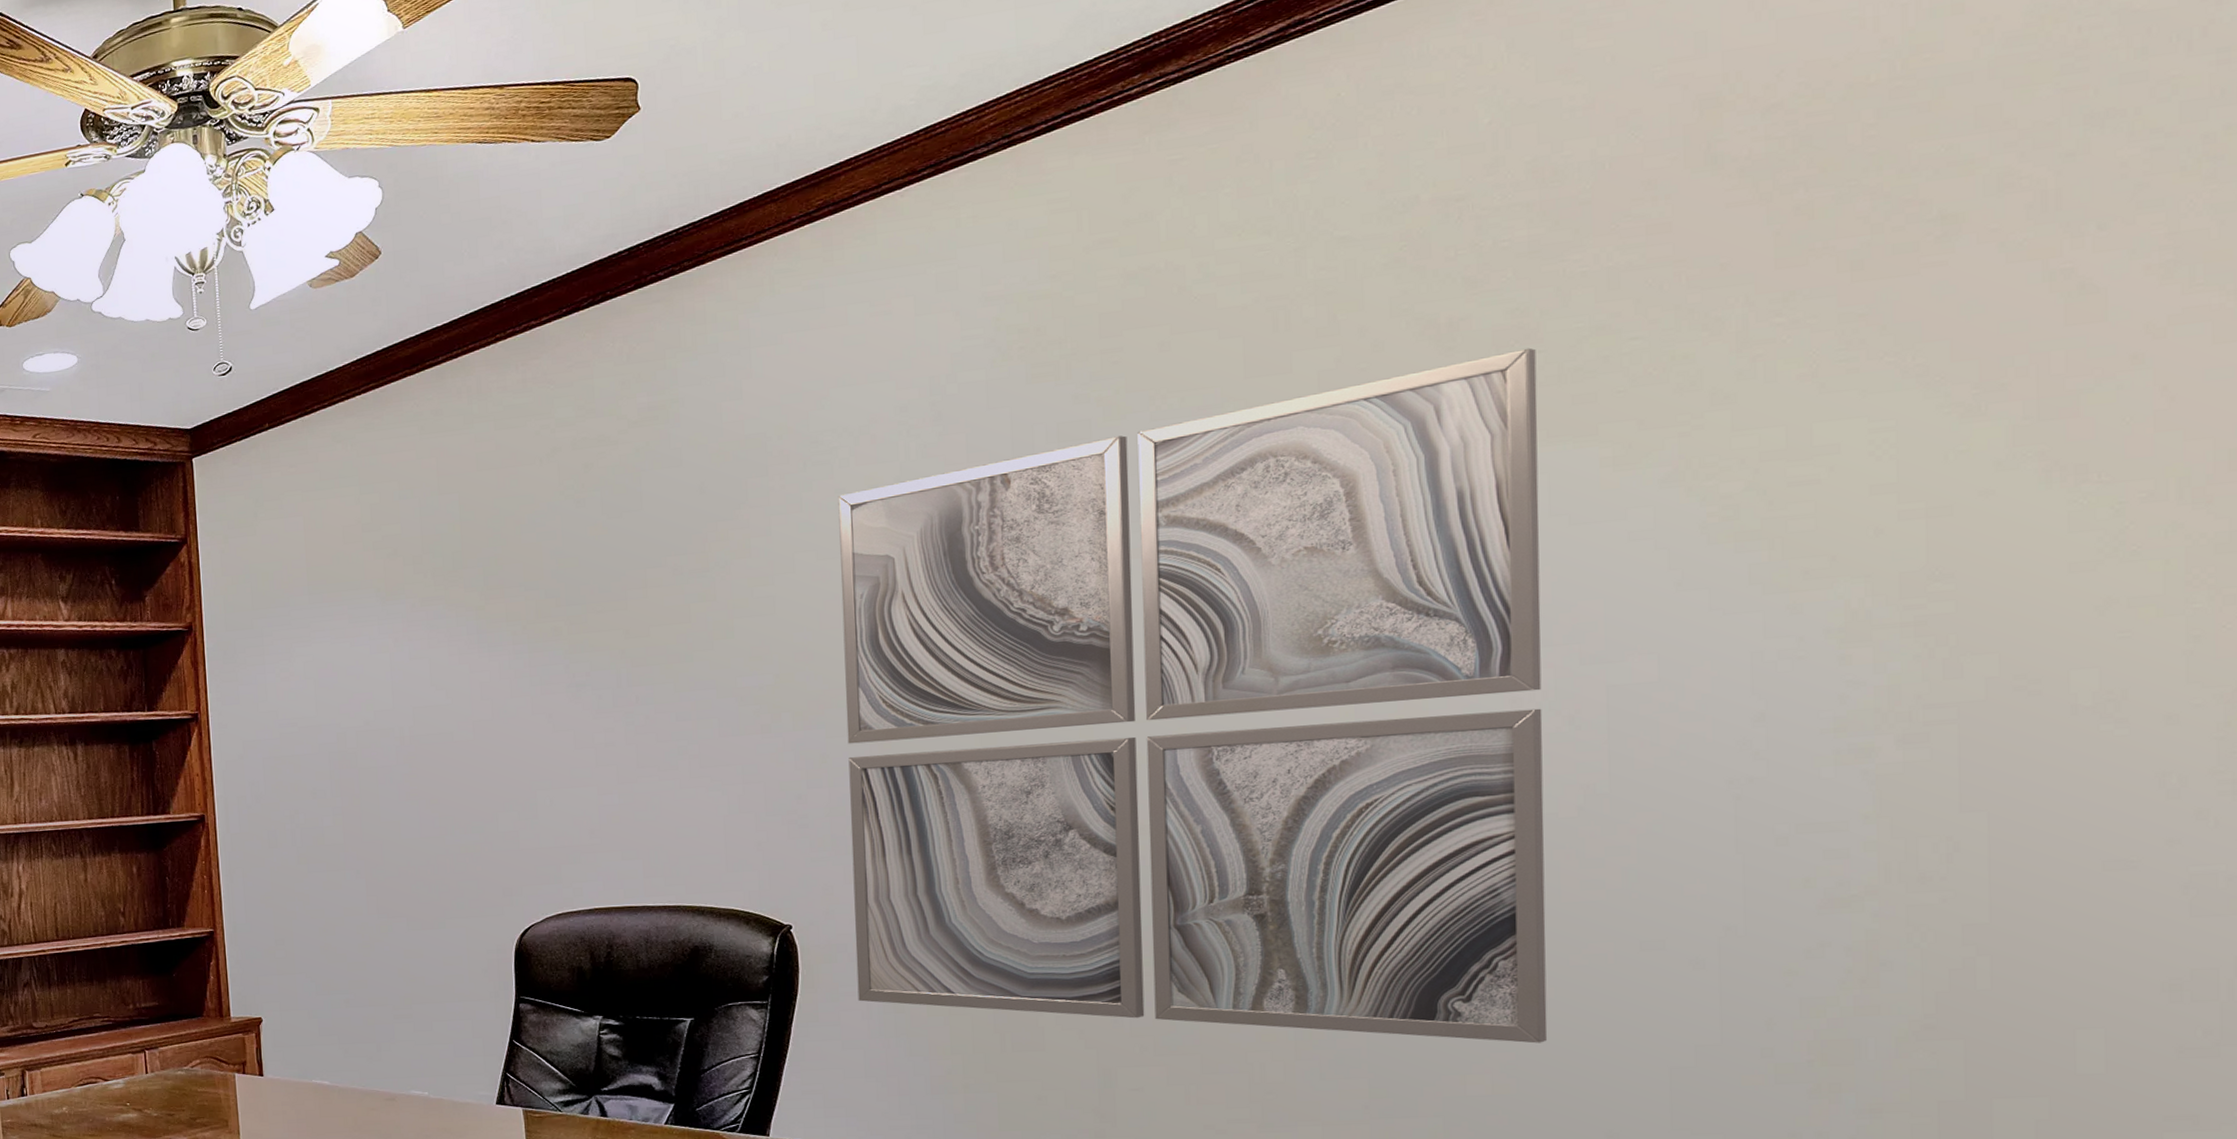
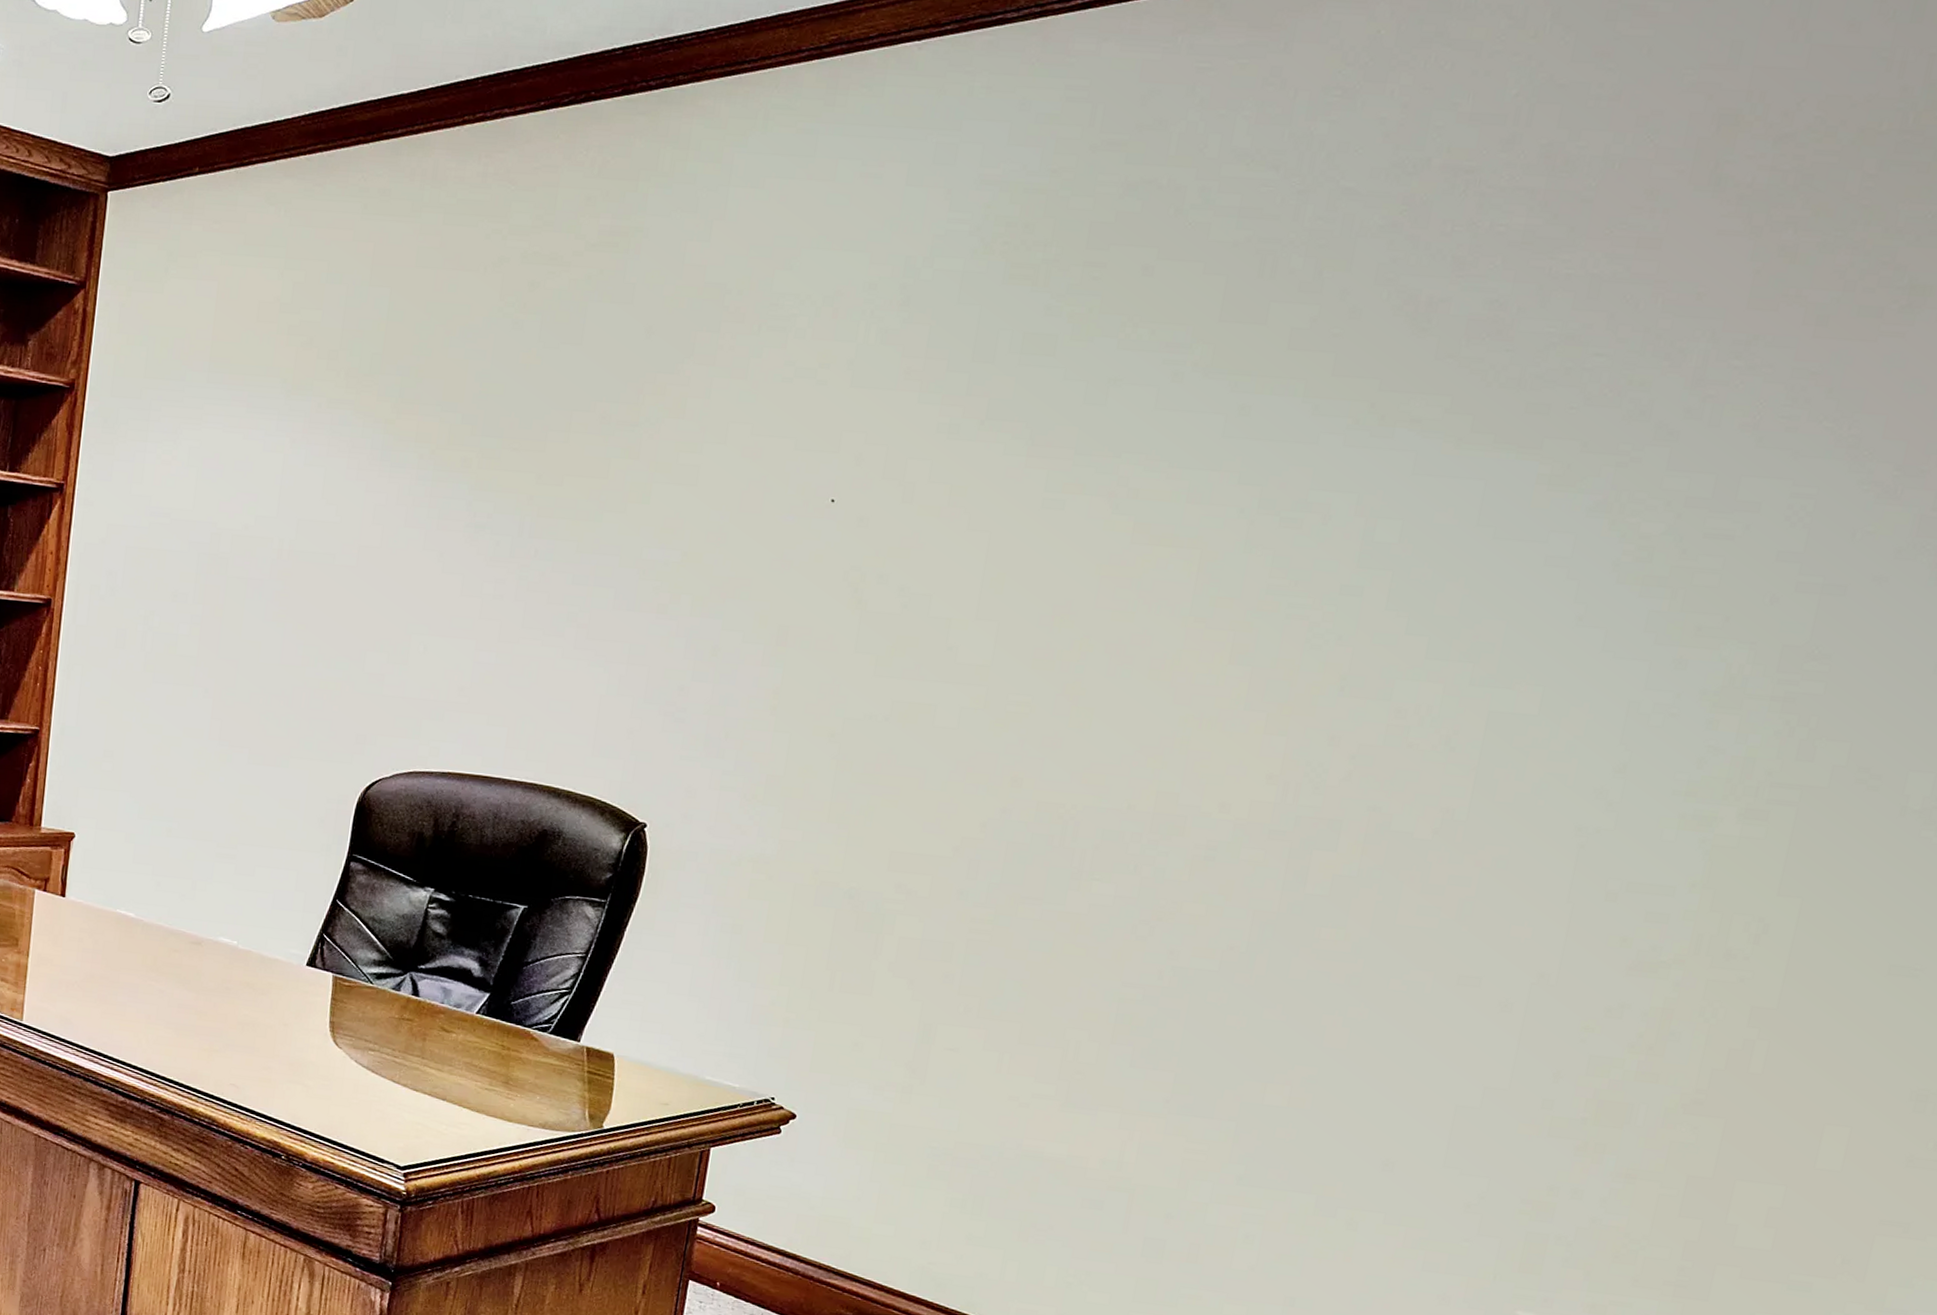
wall art: present [838,348,1548,1044] -> none [698,344,1504,1063]

